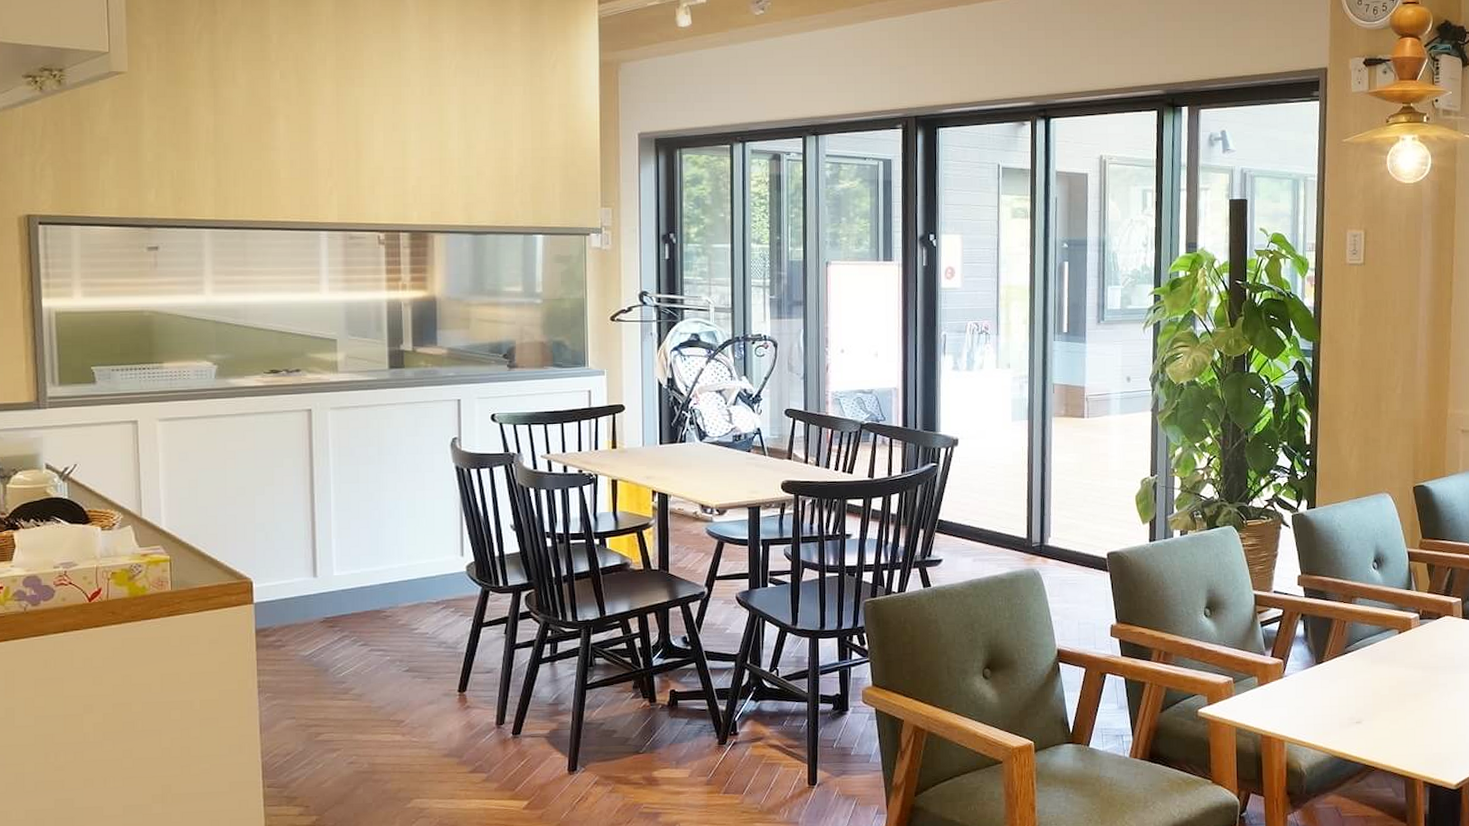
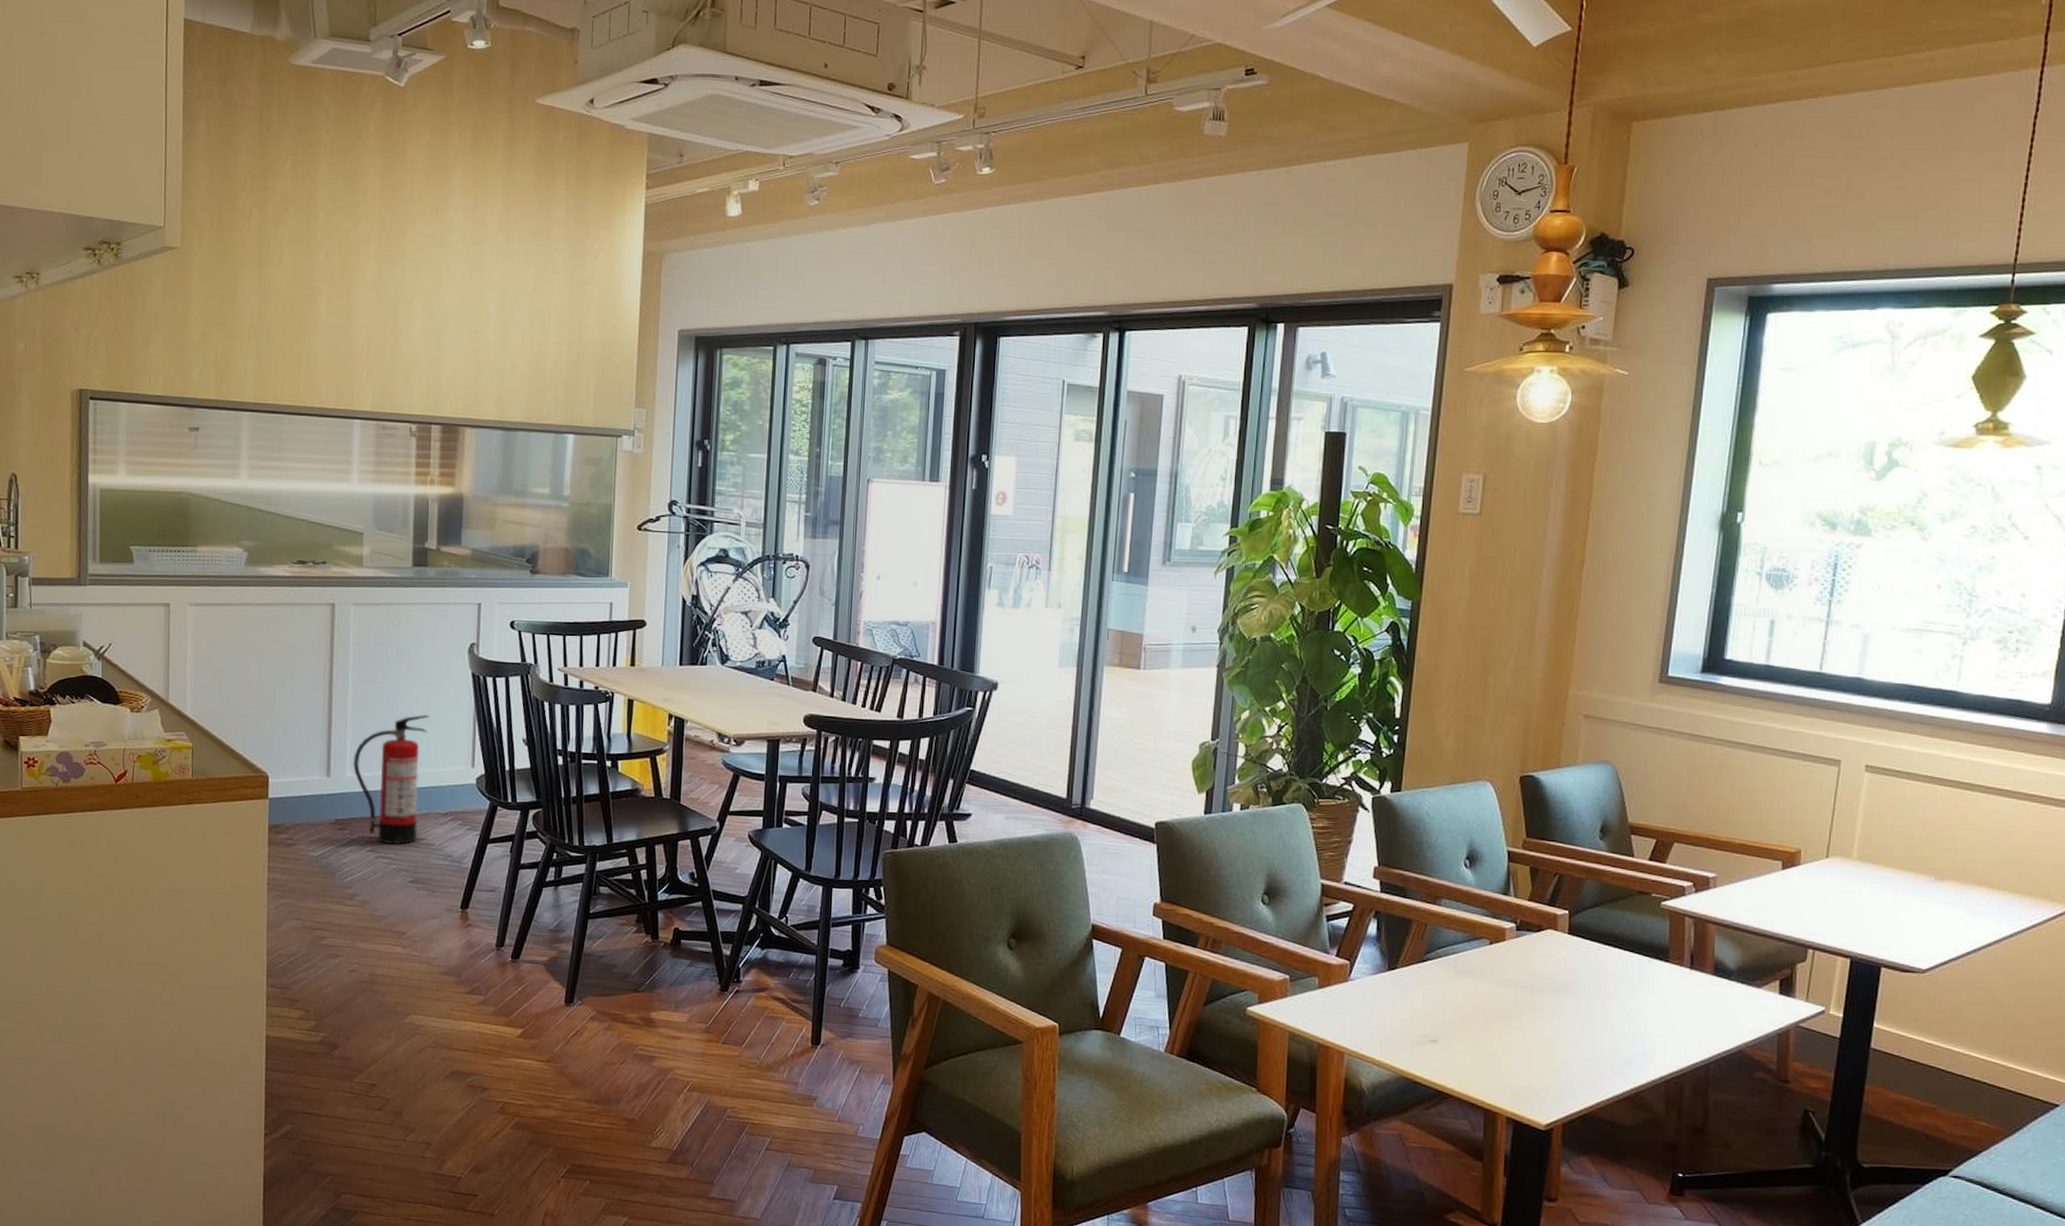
fire extinguisher: none [339,509,415,637] -> present [352,714,429,844]

